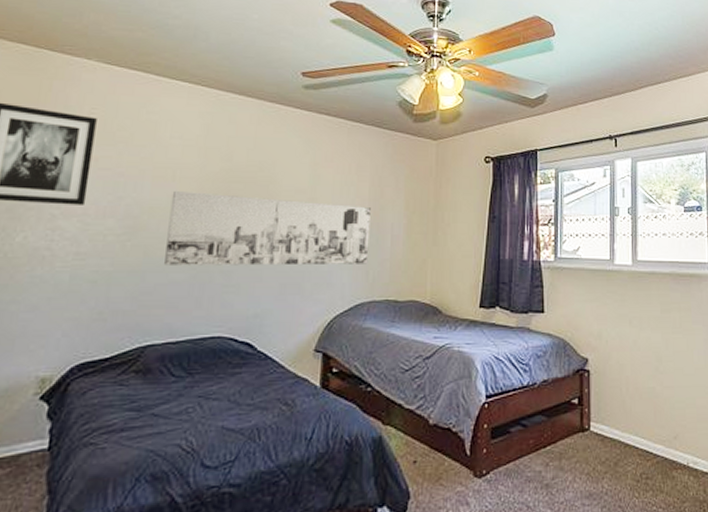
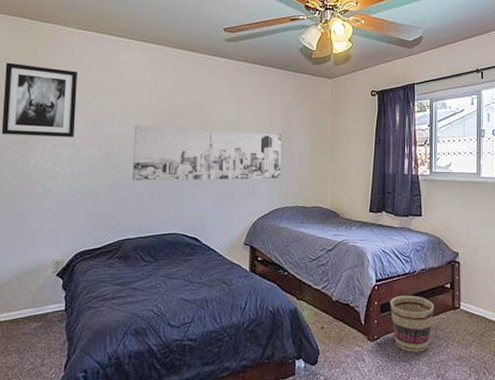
basket: none [503,414,559,491] -> present [390,295,435,352]

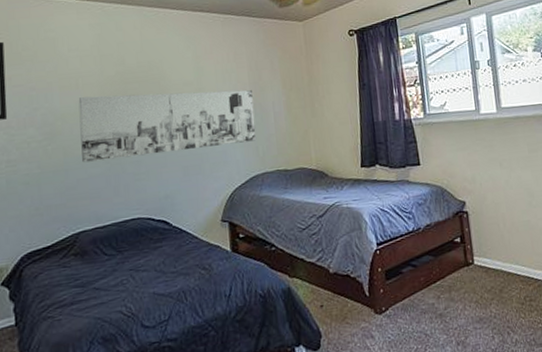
basket: present [390,295,435,352] -> none [395,255,446,321]

